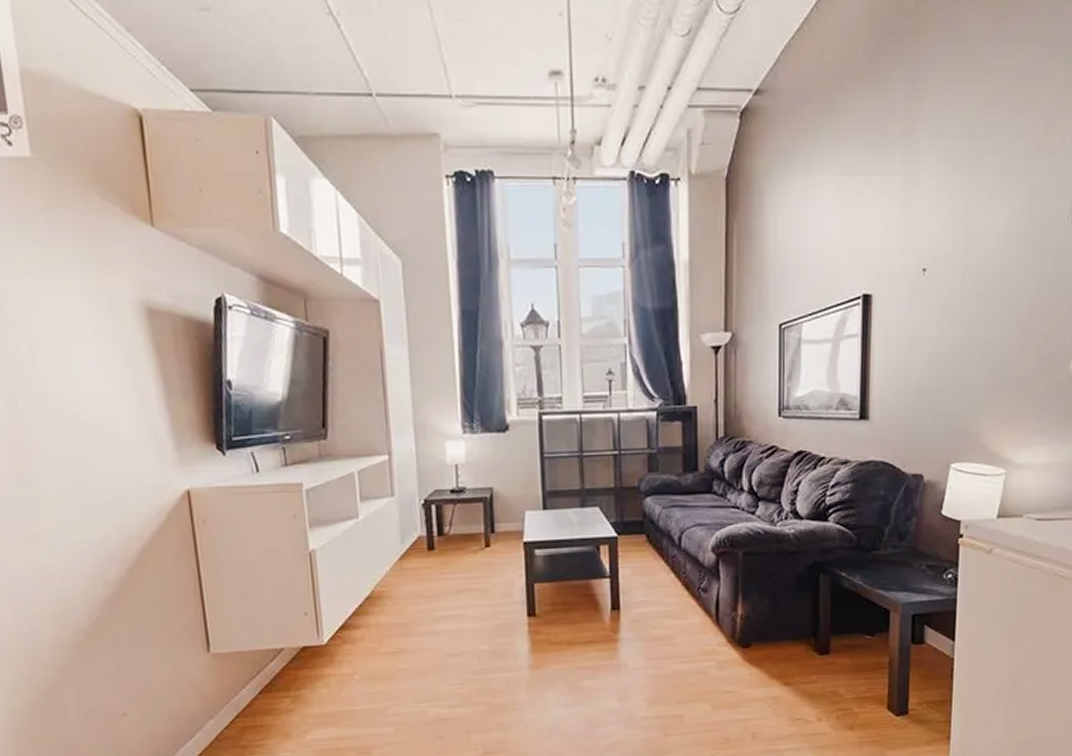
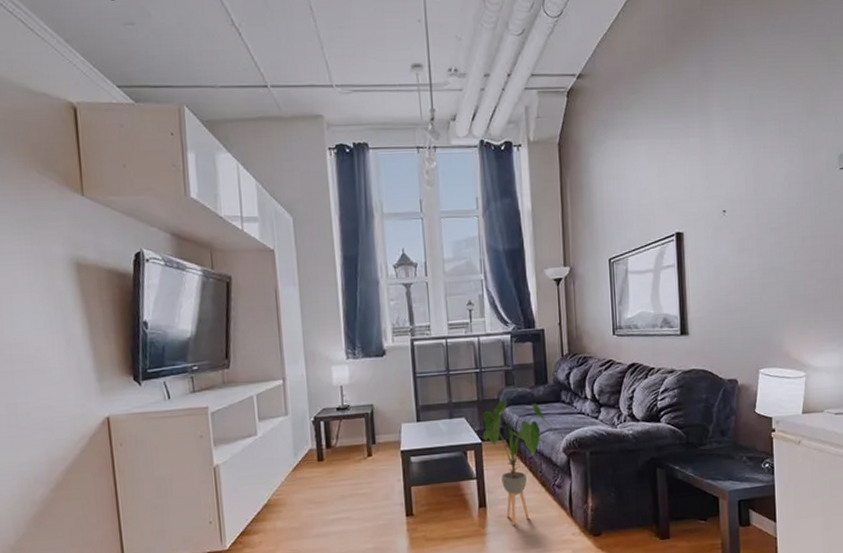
house plant: none [619,488,704,631] -> present [482,400,556,525]

